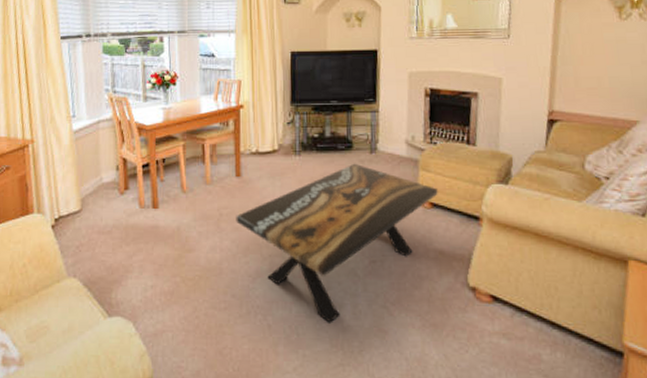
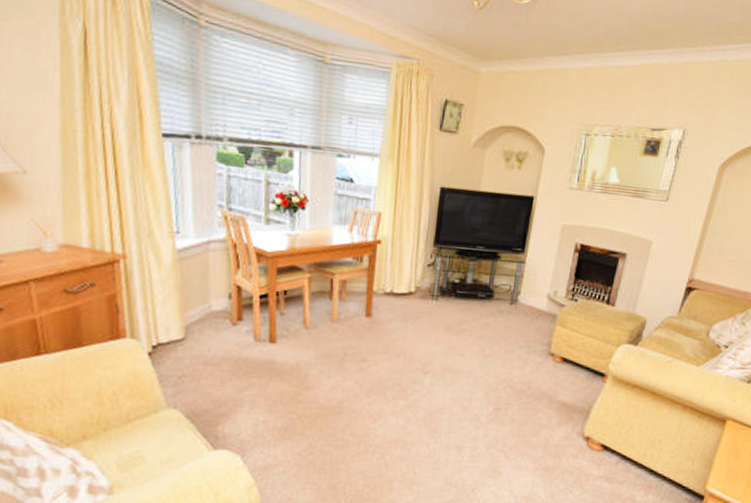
coffee table: present [236,163,438,323] -> none [361,313,571,464]

